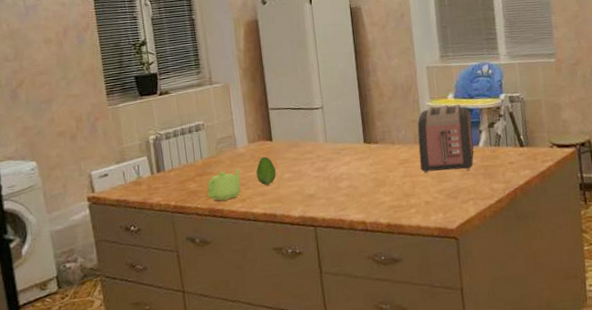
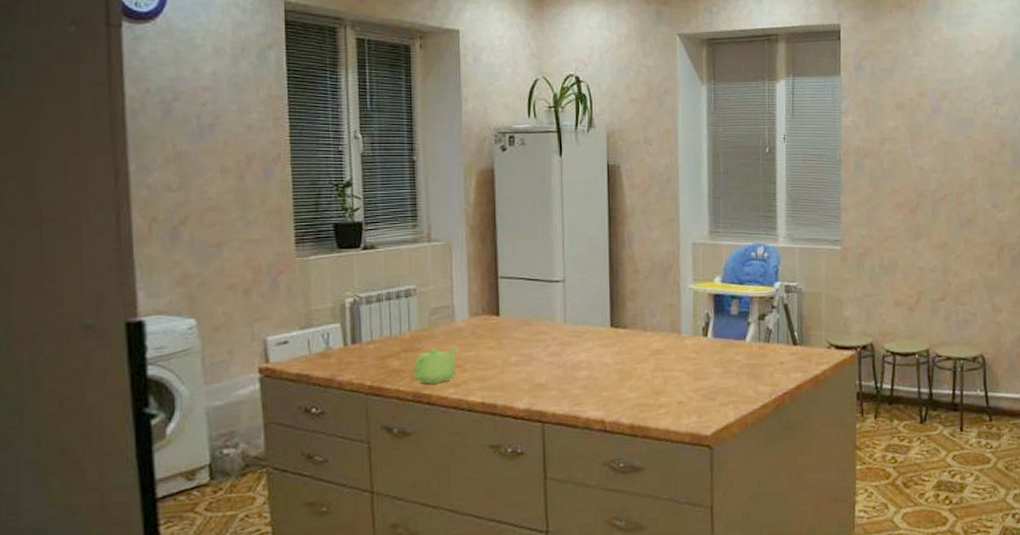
fruit: present [256,156,276,186] -> none [475,334,501,369]
toaster: present [417,104,474,173] -> none [675,289,739,368]

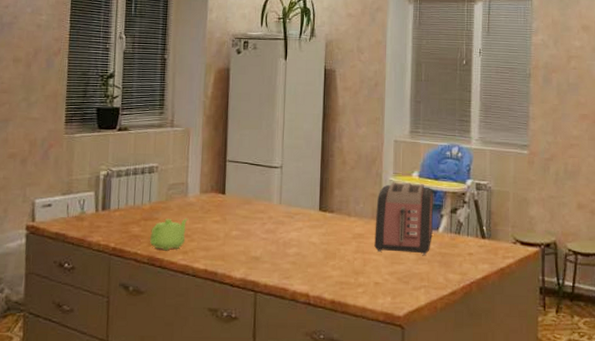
toaster: none [675,289,739,368] -> present [374,182,433,255]

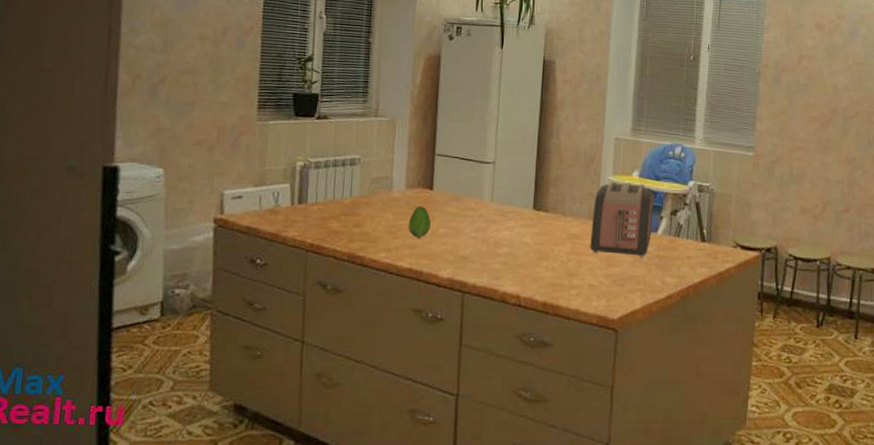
teapot: present [150,218,188,251] -> none [350,214,392,248]
fruit: none [202,209,224,240] -> present [408,205,431,238]

